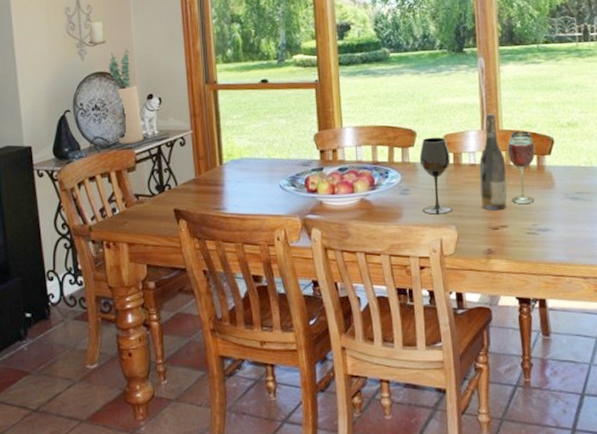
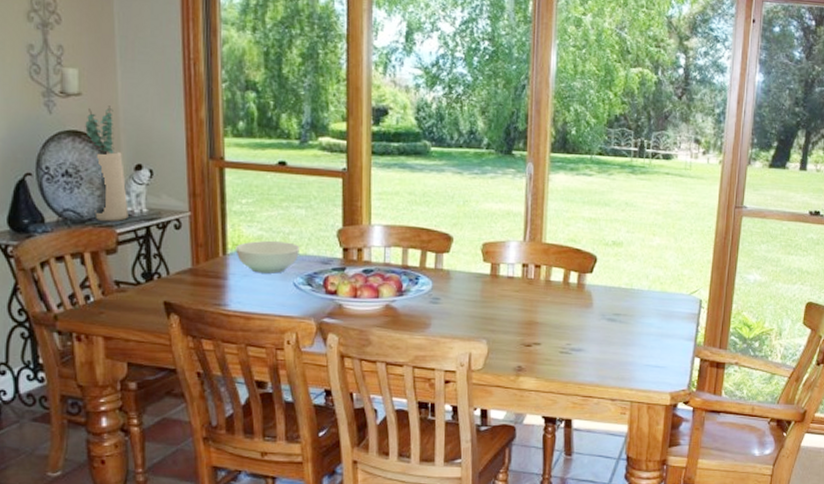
bowl: none [230,148,283,179] -> present [235,240,300,274]
wineglass: present [419,137,452,215] -> none [452,244,488,327]
wine bottle: present [479,113,508,211] -> none [515,224,546,327]
wineglass: present [507,130,536,205] -> none [548,245,577,323]

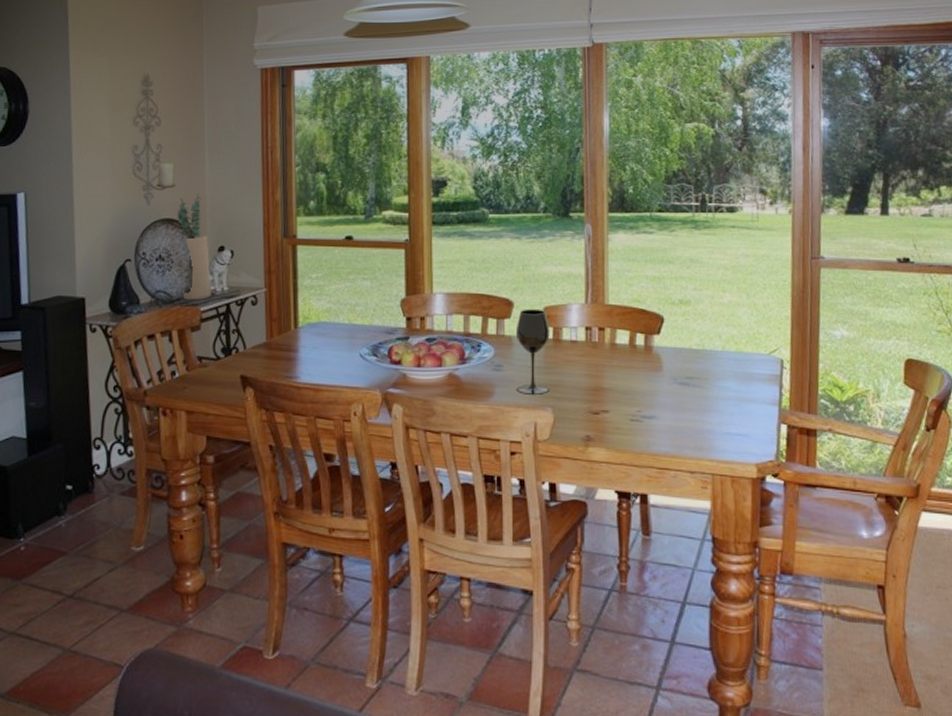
bowl: present [235,240,300,274] -> none [306,312,365,345]
wineglass: none [452,244,488,327] -> present [515,309,550,395]

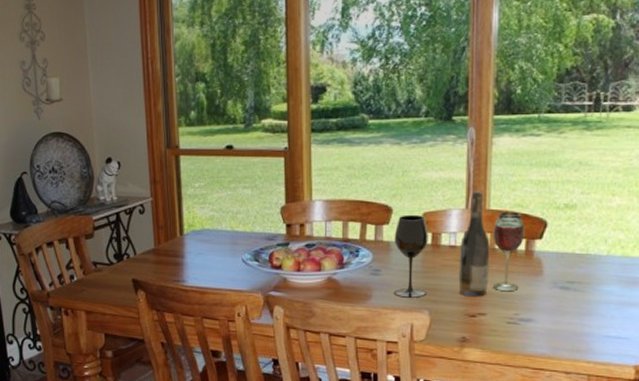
vase: present [177,194,212,301] -> none [66,107,102,211]
wine bottle: none [580,285,611,393] -> present [458,191,490,297]
wineglass: none [613,306,643,388] -> present [493,211,525,292]

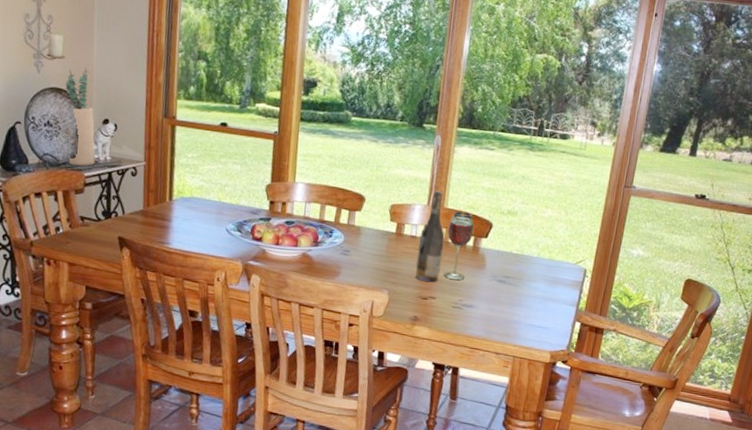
vase: none [66,107,102,211] -> present [65,68,96,167]
wineglass: present [393,214,428,298] -> none [359,204,394,279]

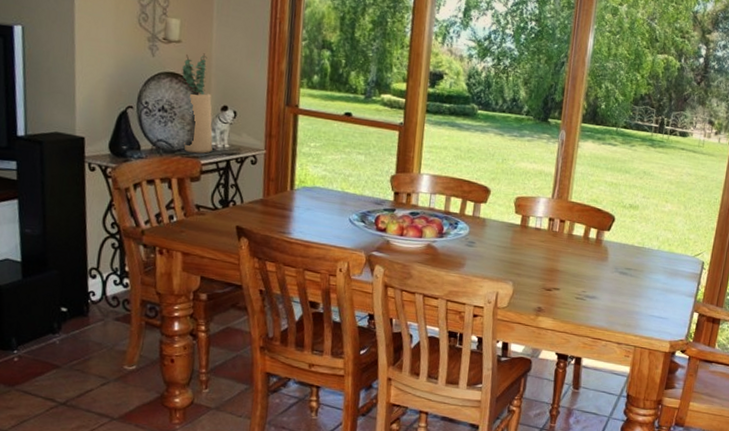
wine bottle: present [415,190,445,283] -> none [539,184,569,274]
wineglass: present [444,211,475,281] -> none [568,204,598,272]

